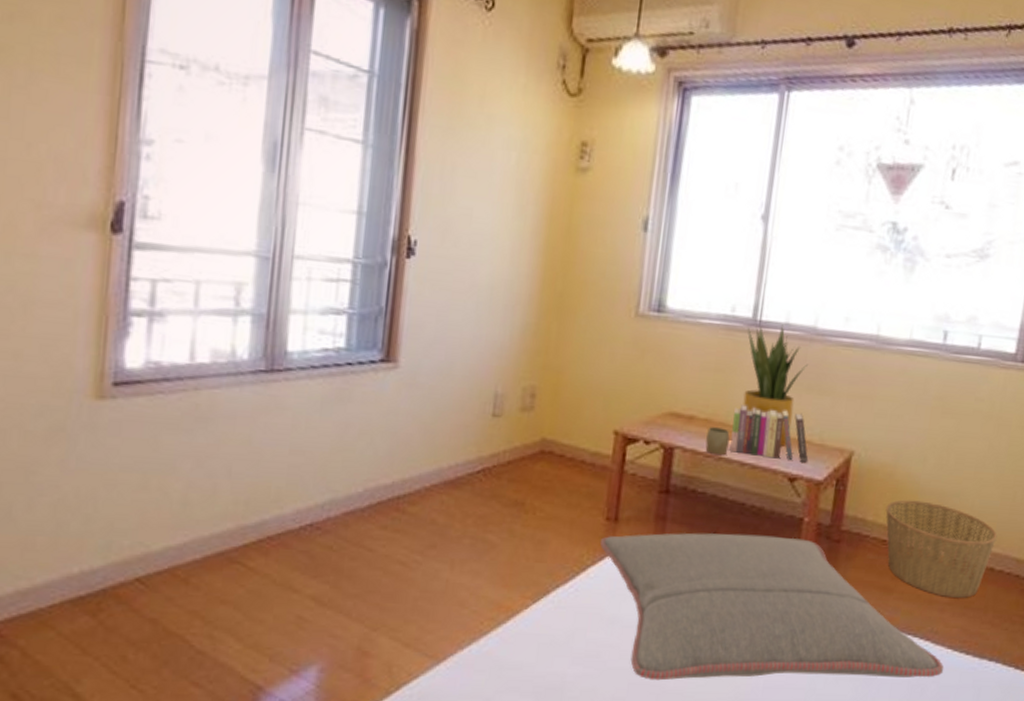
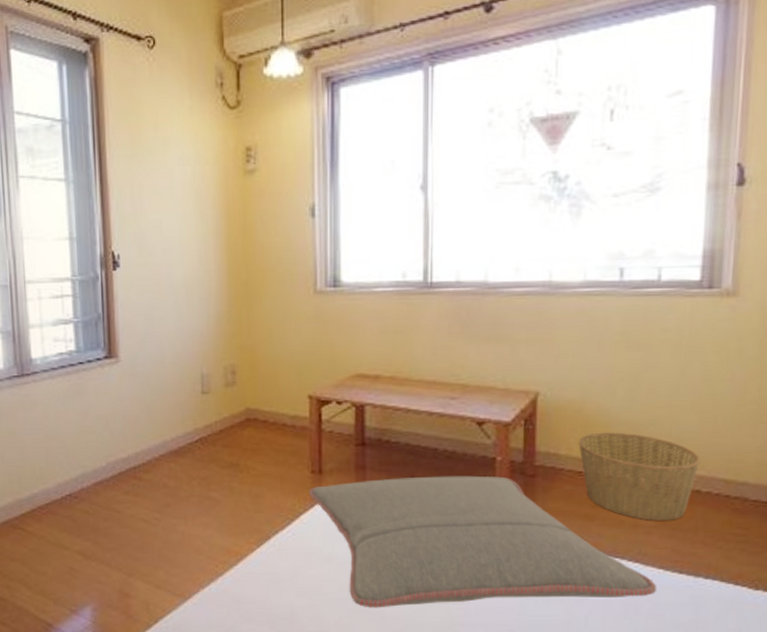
mug: present [705,427,730,456] -> none [393,383,415,408]
books: present [729,405,809,463] -> none [417,360,494,407]
planter: present [742,324,808,446] -> none [419,283,483,394]

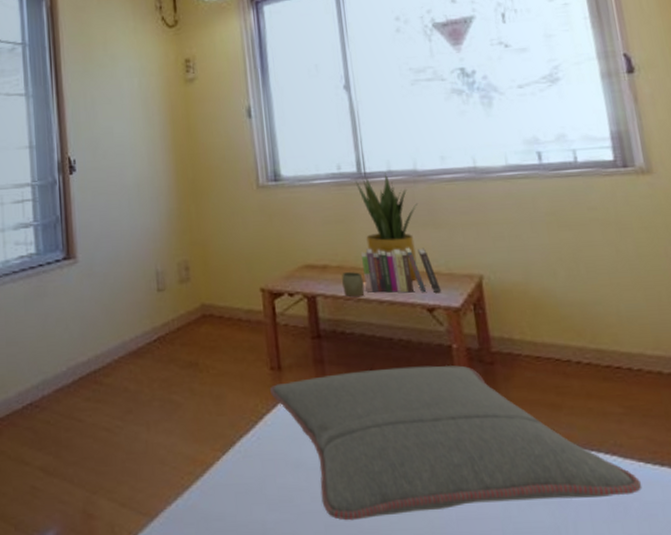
mug: none [393,383,415,408] -> present [342,272,365,298]
books: none [417,360,494,407] -> present [361,247,442,293]
planter: none [419,283,483,394] -> present [355,173,417,280]
basket: present [578,432,701,521] -> none [530,313,655,407]

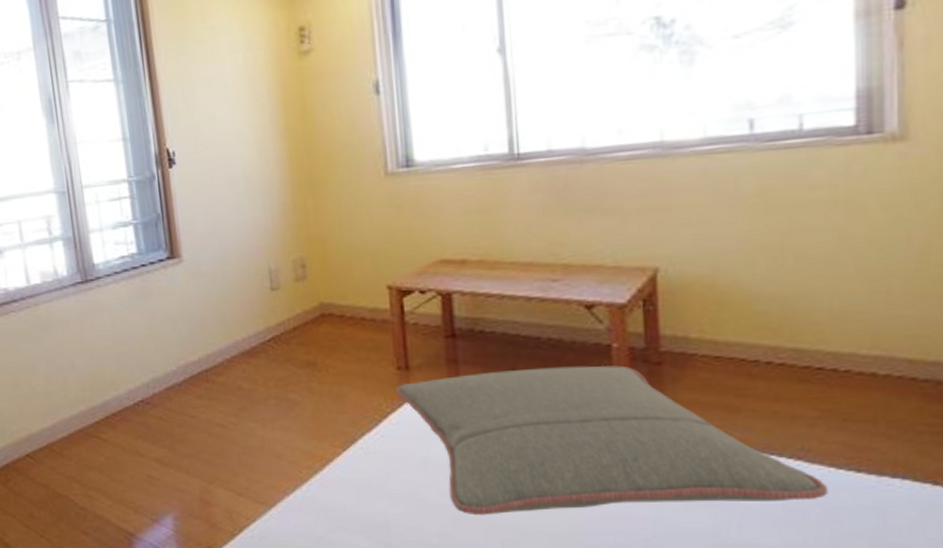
mug: present [342,272,365,298] -> none [483,266,510,294]
planter: present [355,173,417,280] -> none [505,152,583,275]
books: present [361,247,442,293] -> none [509,238,605,289]

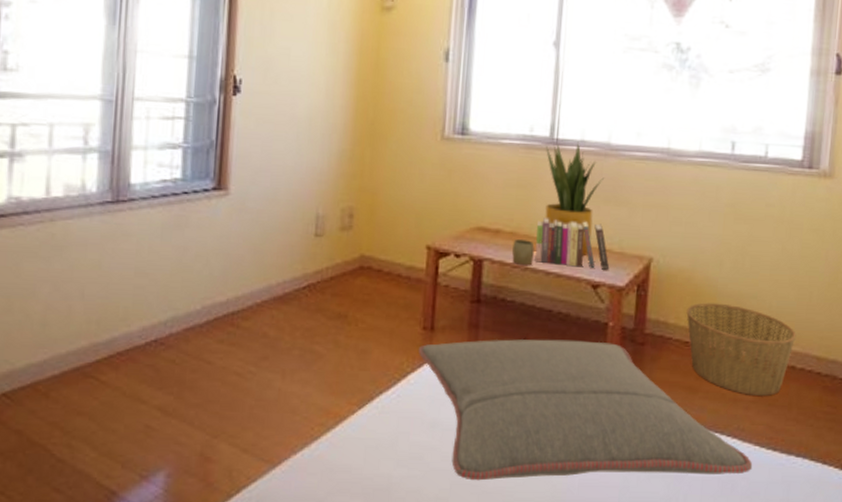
mug: none [483,266,510,294] -> present [512,239,535,266]
planter: none [505,152,583,275] -> present [545,141,604,255]
books: none [509,238,605,289] -> present [535,218,610,270]
basket: none [712,309,874,411] -> present [686,302,796,396]

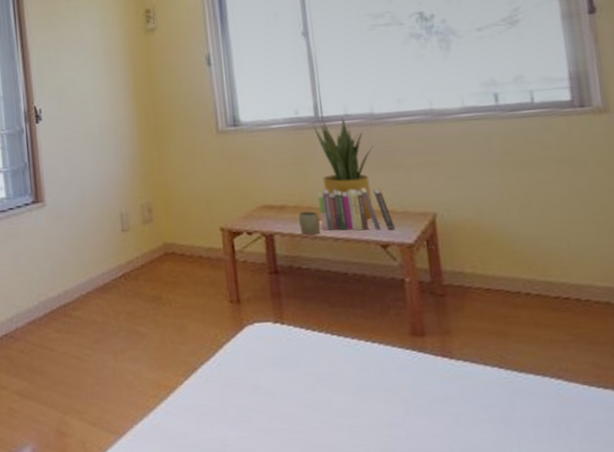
pillow: present [417,339,753,481] -> none [229,297,586,438]
basket: present [686,302,796,396] -> none [481,248,605,335]

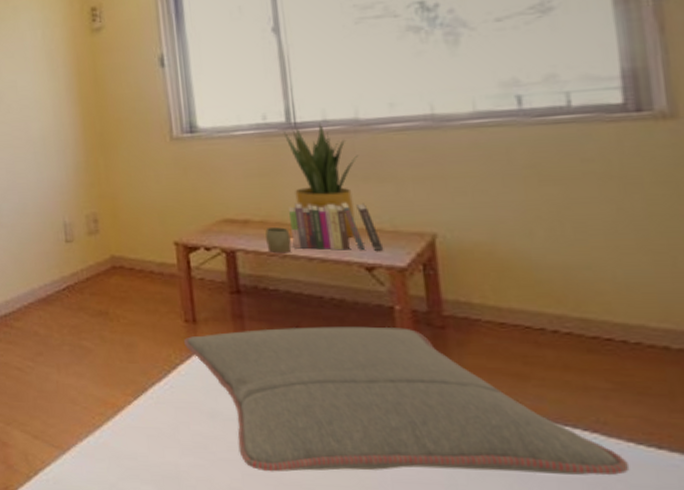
pillow: none [229,297,586,438] -> present [183,326,630,476]

